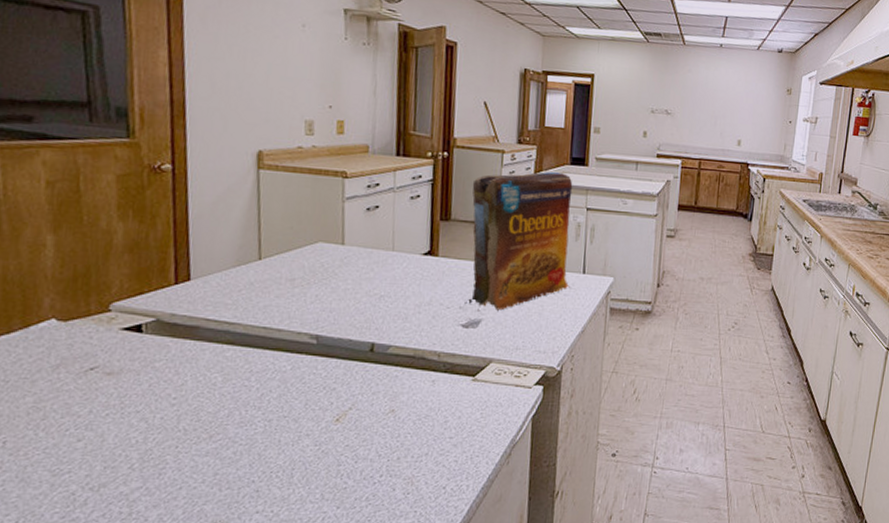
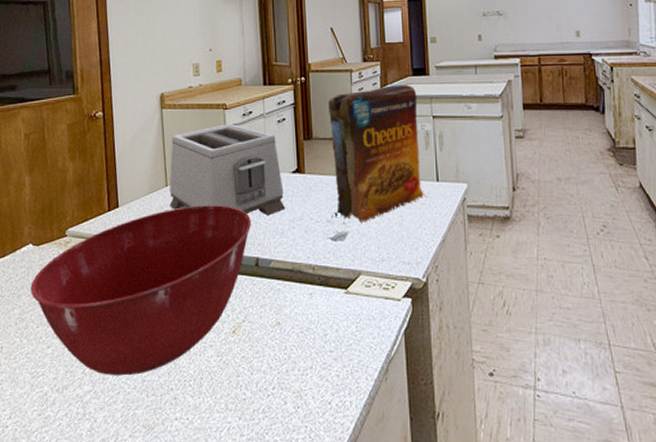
mixing bowl: none [51,283,368,470] -> present [30,205,251,376]
toaster: none [262,194,413,299] -> present [169,124,286,216]

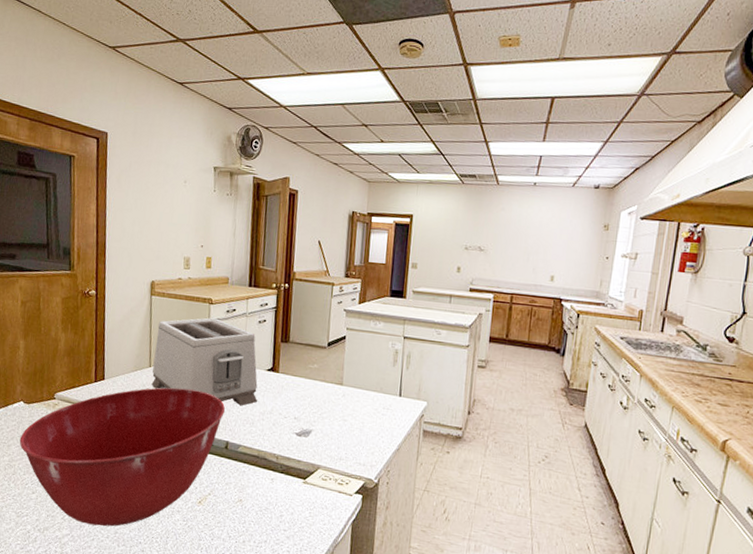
cereal box: present [327,84,426,224] -> none [298,302,392,424]

